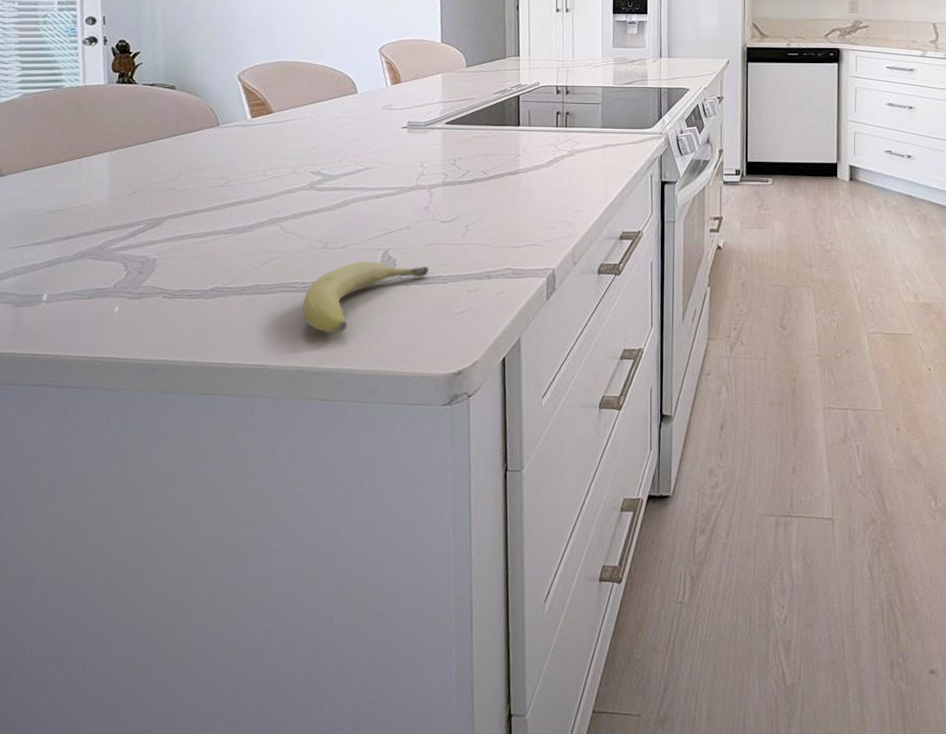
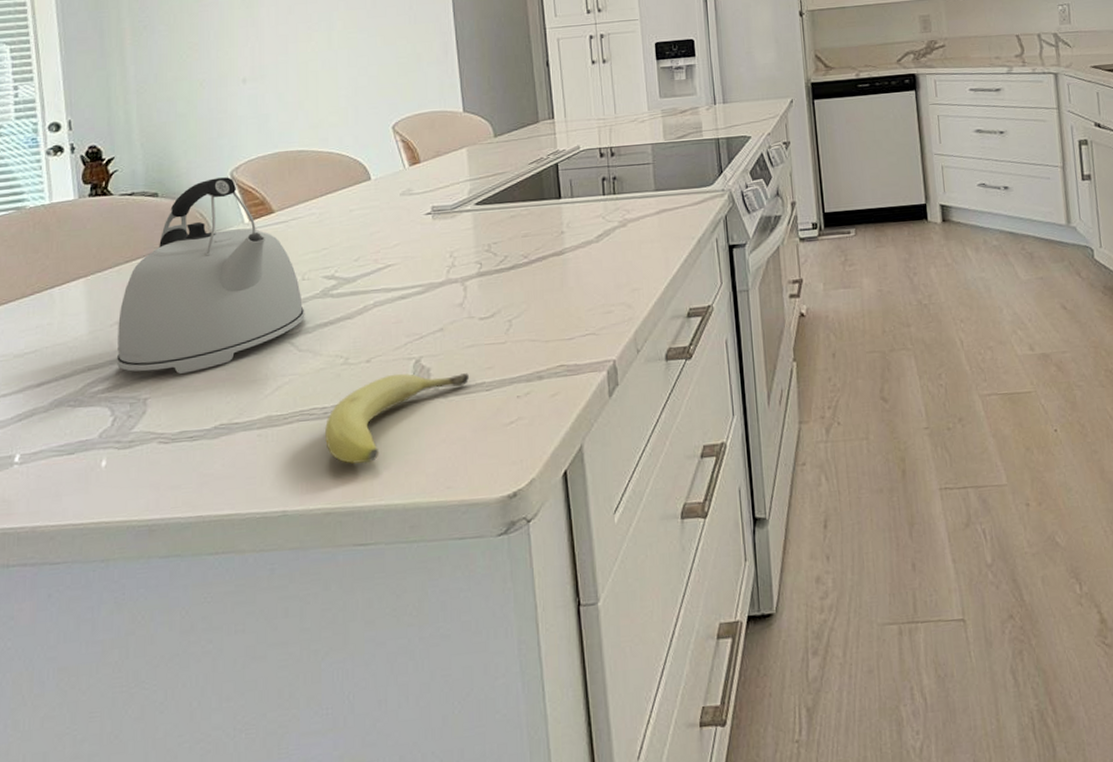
kettle: none [131,78,294,241] -> present [116,177,305,374]

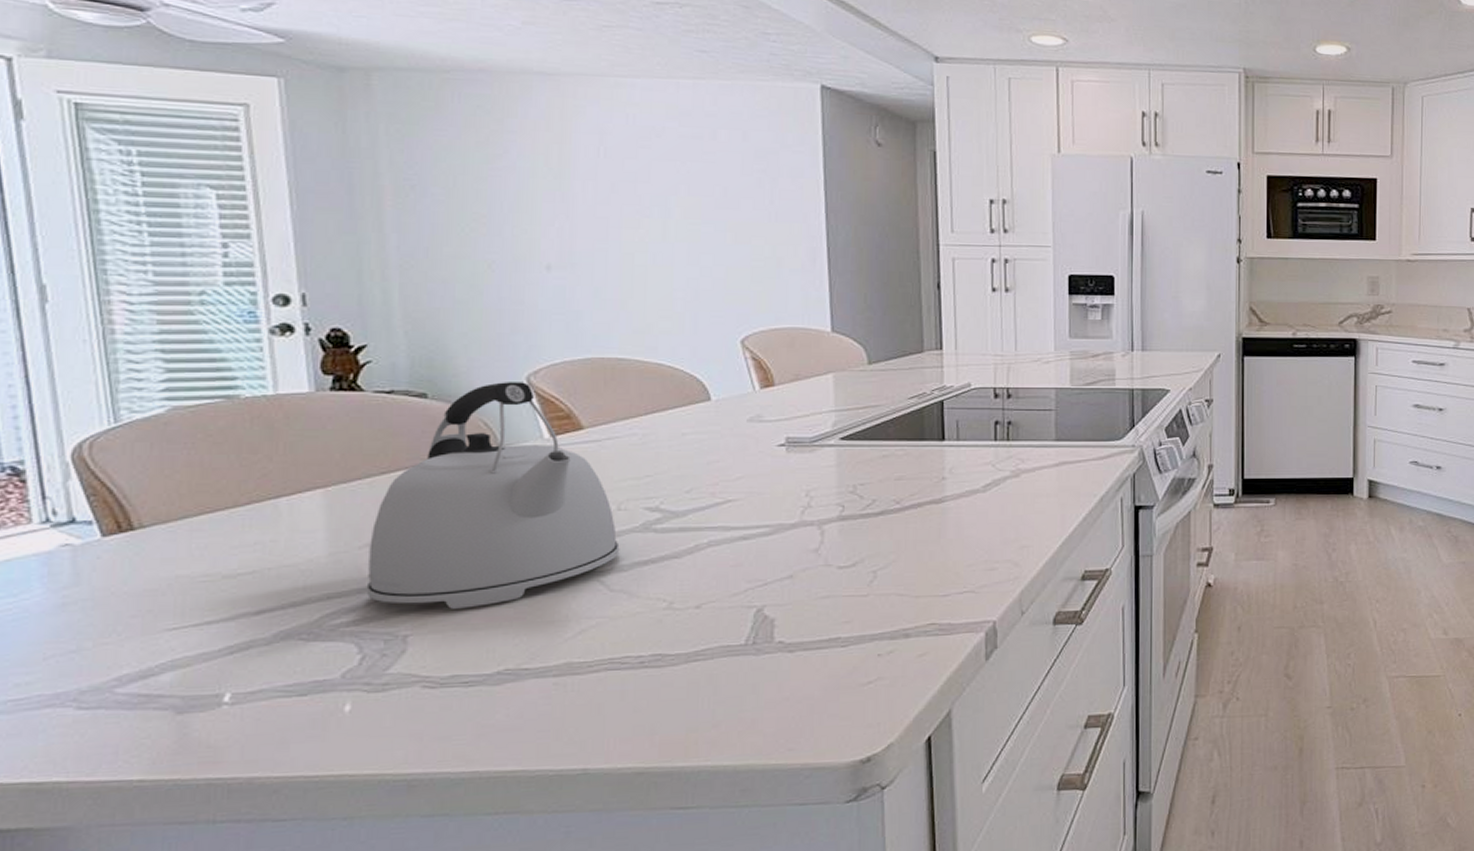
fruit: present [324,373,469,464] -> none [639,622,821,720]

